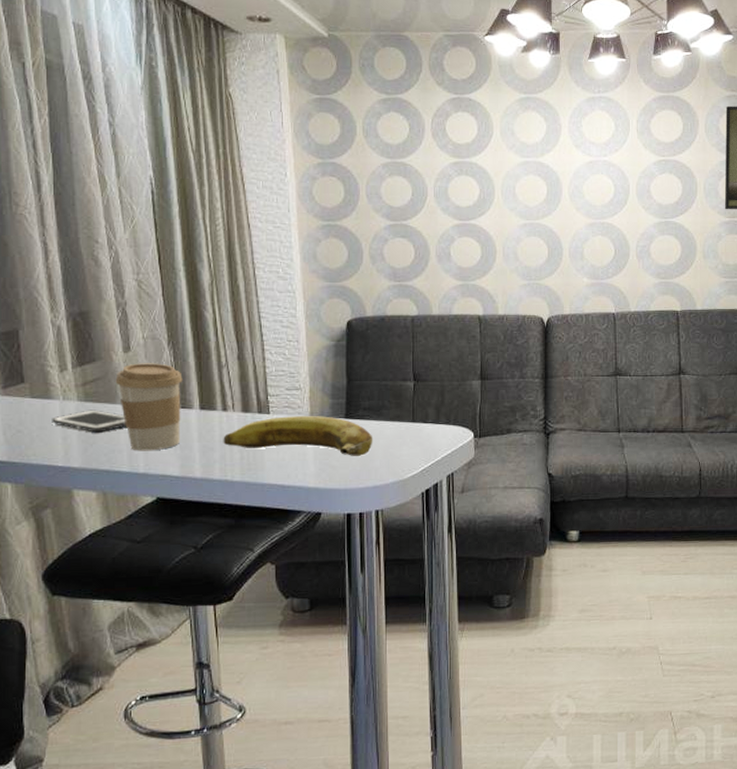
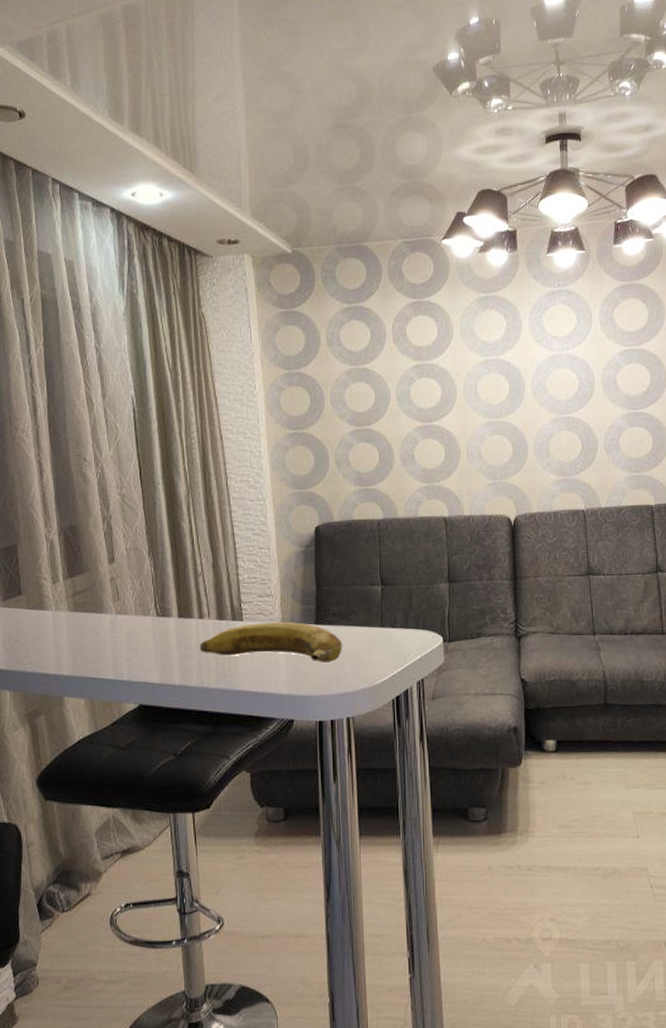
cell phone: present [52,409,126,433] -> none [45,619,111,642]
coffee cup: present [115,363,183,451] -> none [101,573,162,659]

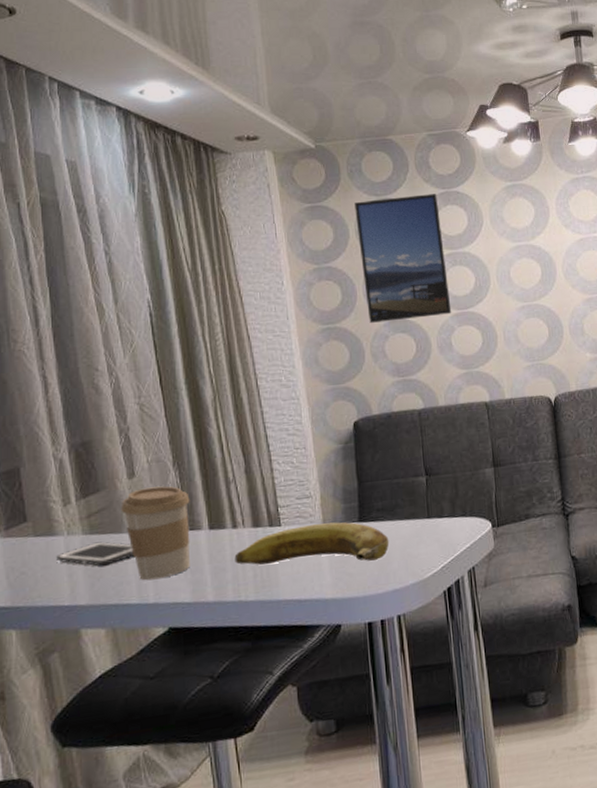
cell phone: none [45,619,111,642] -> present [56,541,134,566]
coffee cup: none [101,573,162,659] -> present [121,486,190,581]
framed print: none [327,303,416,431] -> present [354,194,452,323]

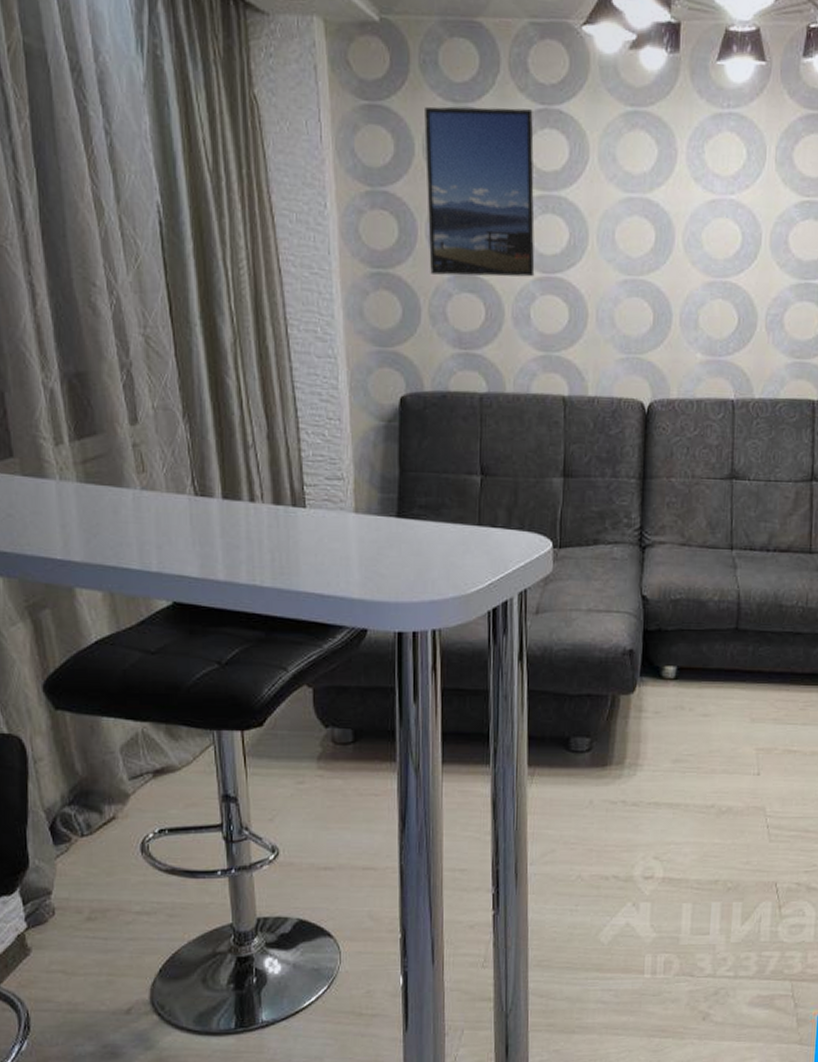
cell phone: present [56,541,134,566] -> none [47,493,135,521]
coffee cup: present [121,486,190,581] -> none [121,438,201,546]
banana: present [234,522,390,565] -> none [250,511,431,564]

